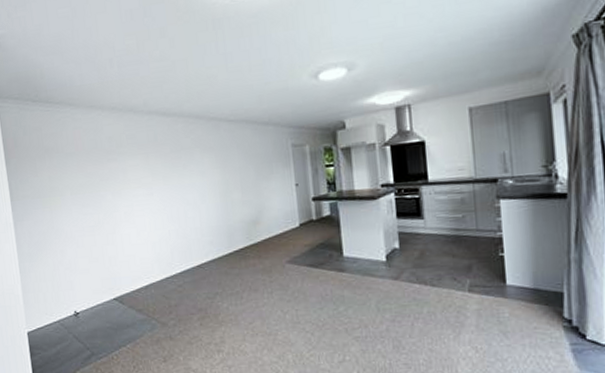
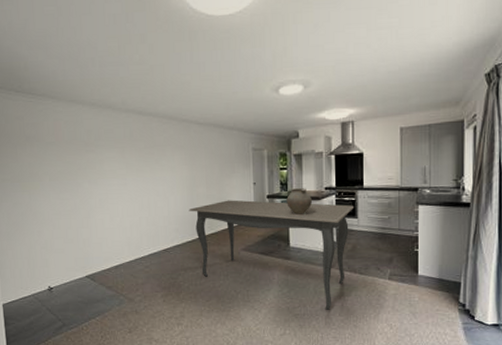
dining table: none [223,203,418,331] -> present [188,200,354,310]
ceramic pot: none [335,187,367,220] -> present [286,188,312,216]

